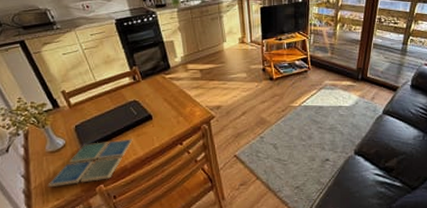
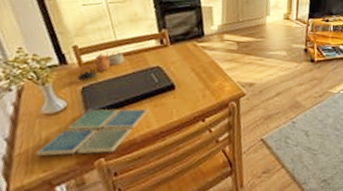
teapot: none [69,91,106,120] -> present [76,50,125,81]

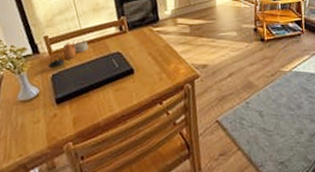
drink coaster: present [35,108,149,157] -> none [12,93,111,142]

